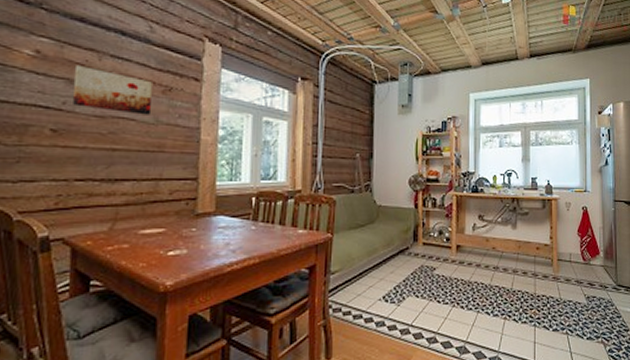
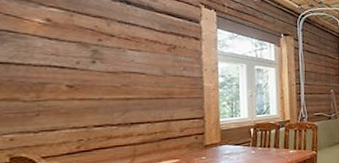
wall art: present [73,66,152,115] -> none [85,31,159,69]

